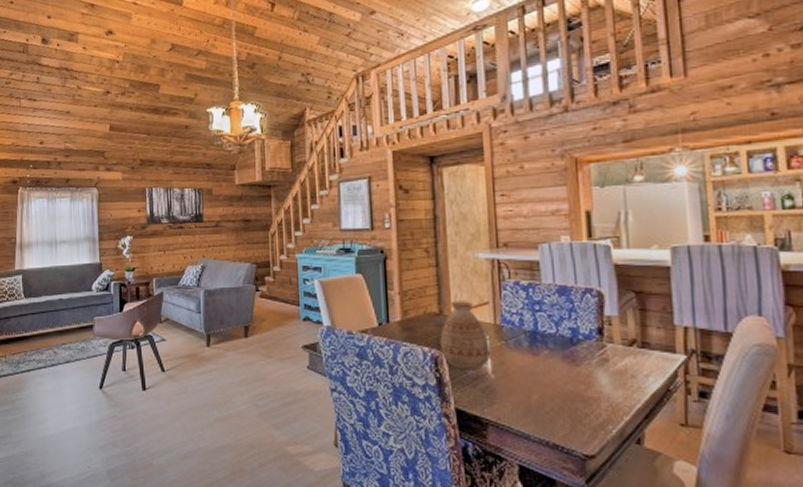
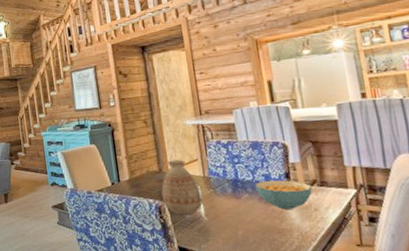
cereal bowl: none [559,335,630,373] -> present [255,180,313,210]

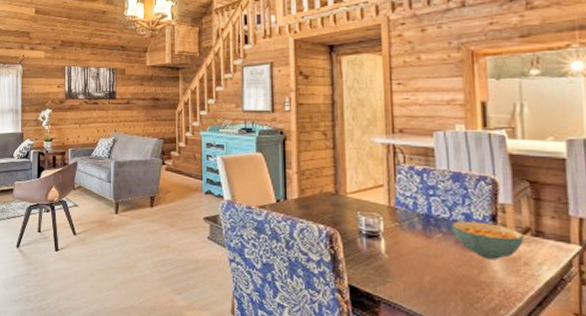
vase: present [161,159,202,216] -> none [335,182,384,250]

